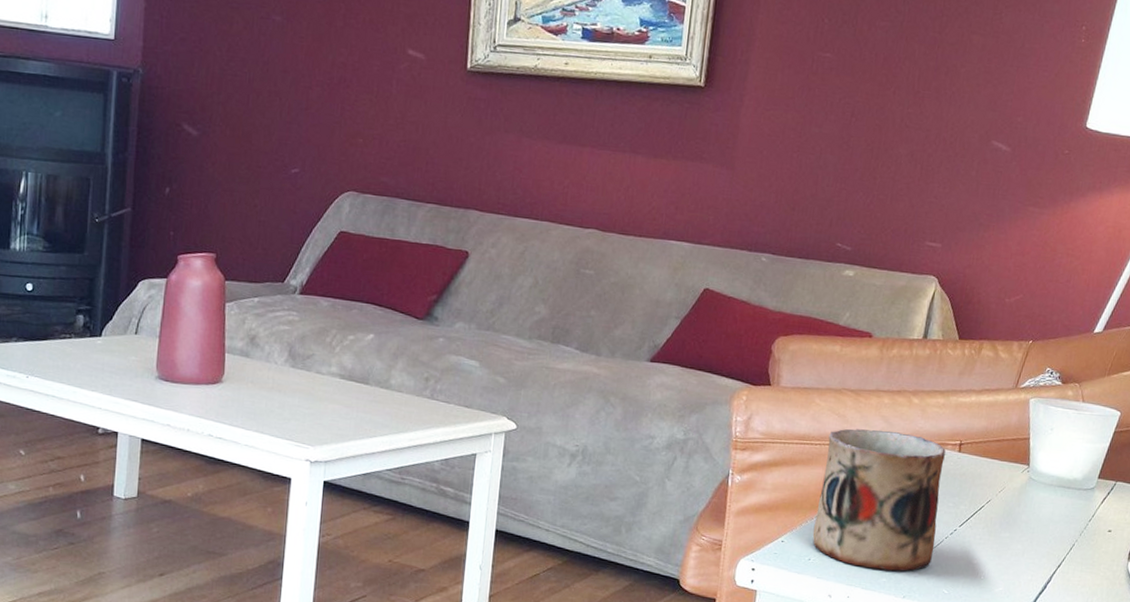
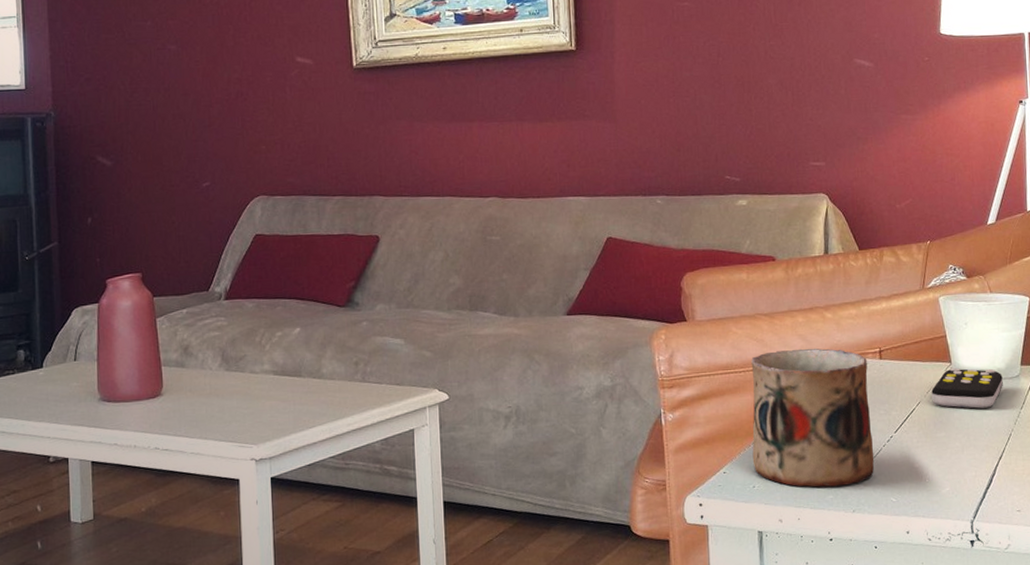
remote control: none [1002,471,1078,516] -> present [931,368,1003,409]

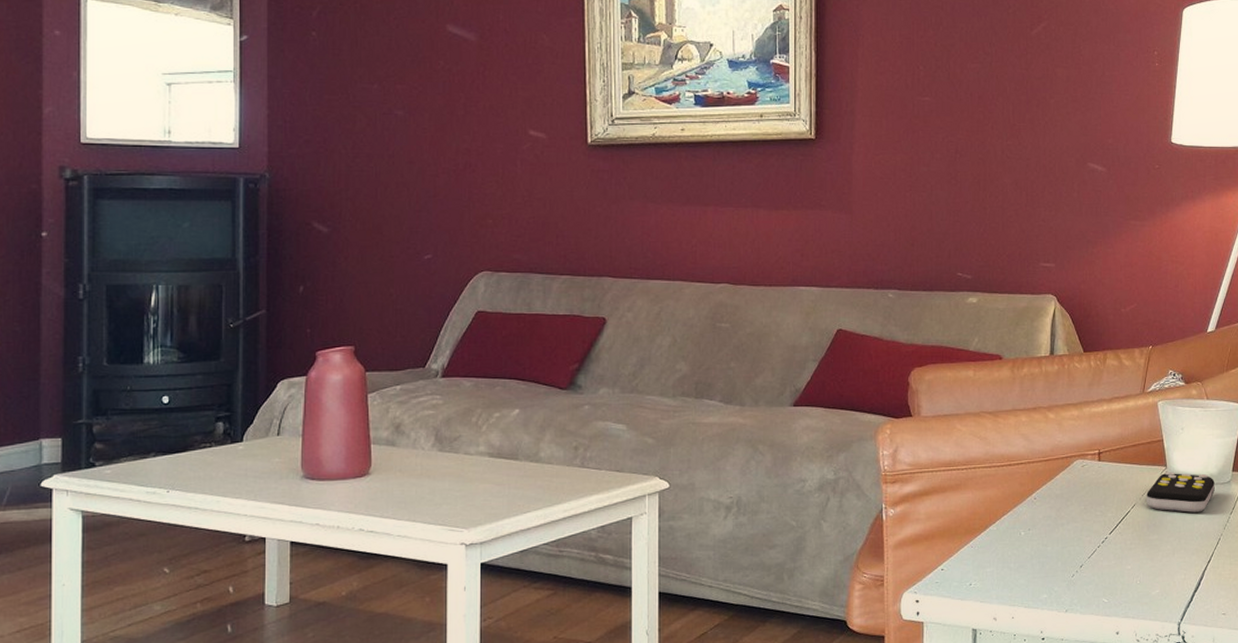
mug: present [751,348,875,487] -> none [970,448,1089,586]

